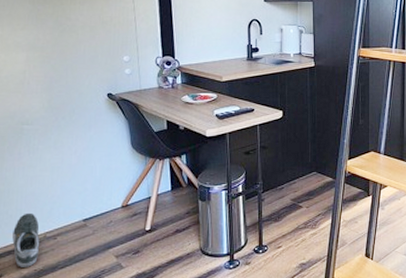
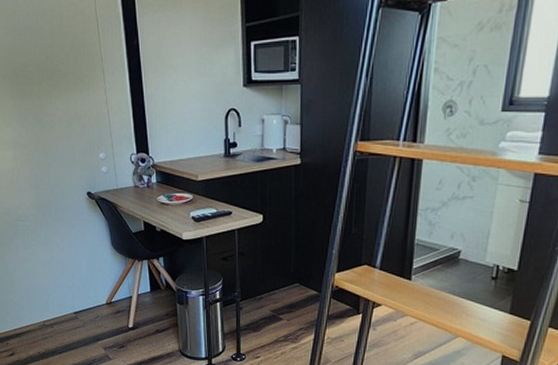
shoe: present [12,212,40,267] -> none [18,302,41,349]

